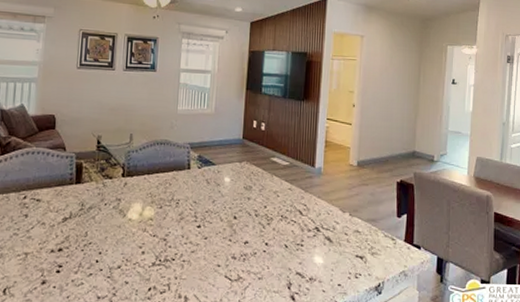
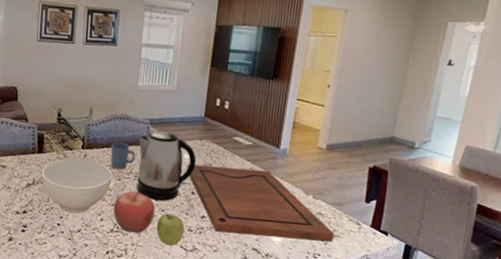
bowl: none [79,188,154,248] -> present [41,158,113,214]
mug: none [151,168,177,198] -> present [110,142,136,170]
fruit: none [154,219,198,265] -> present [113,191,155,233]
kettle: none [178,154,237,228] -> present [136,130,197,201]
fruit: none [199,241,228,276] -> present [156,213,185,246]
cutting board: none [228,187,372,260] -> present [187,164,334,242]

